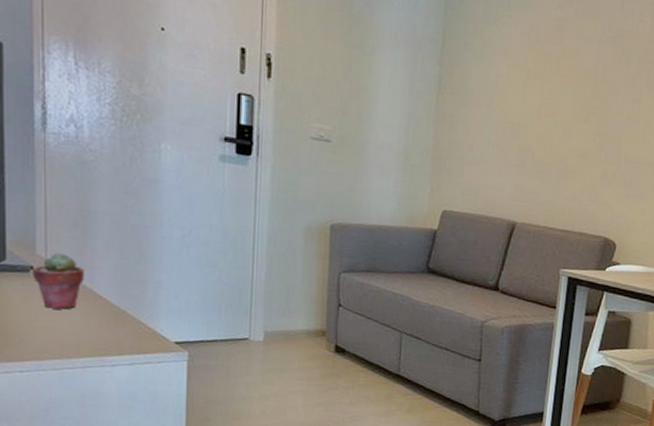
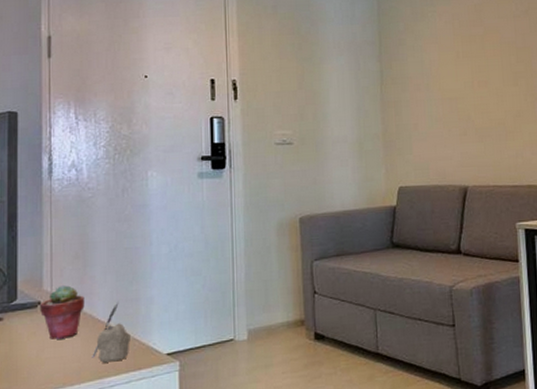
candle: none [92,280,135,342] -> present [92,302,130,363]

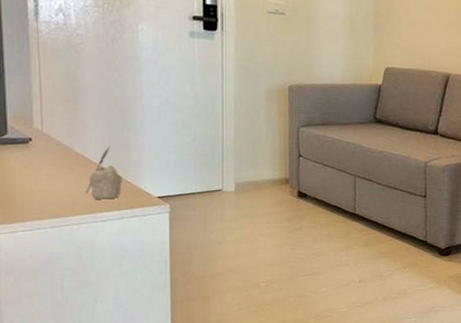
potted succulent: present [39,285,85,340] -> none [30,125,76,174]

